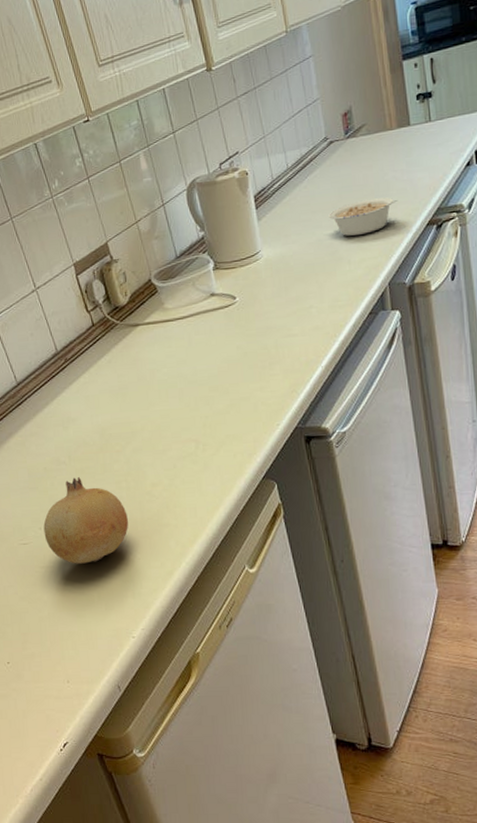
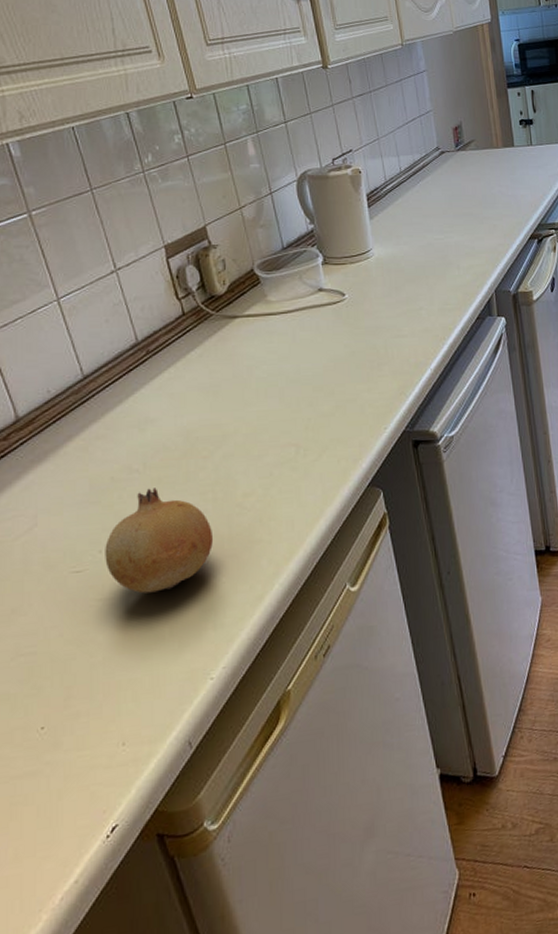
legume: present [329,197,398,236] -> none [439,209,504,242]

